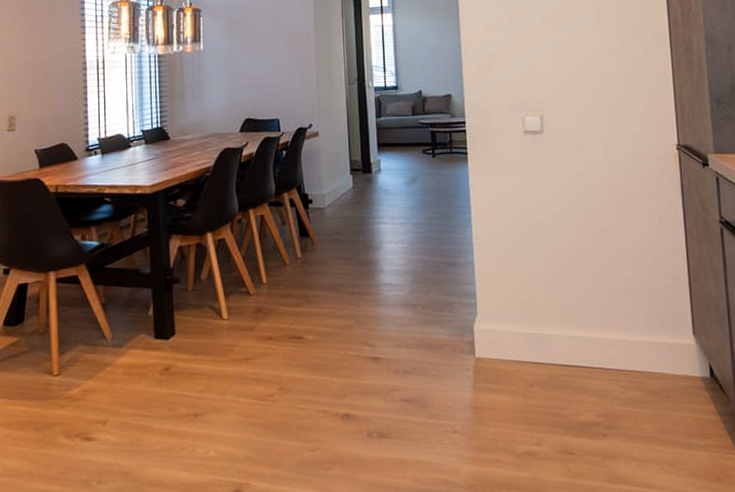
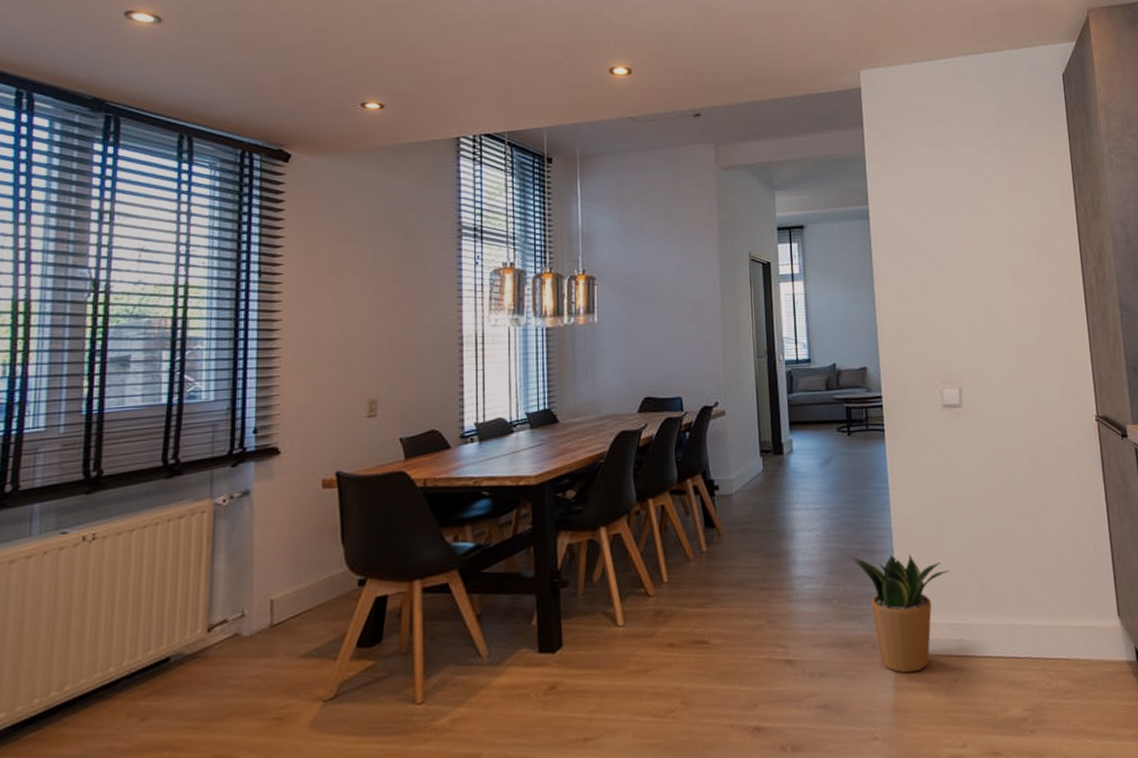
potted plant: none [434,267,528,375] -> present [851,554,950,673]

